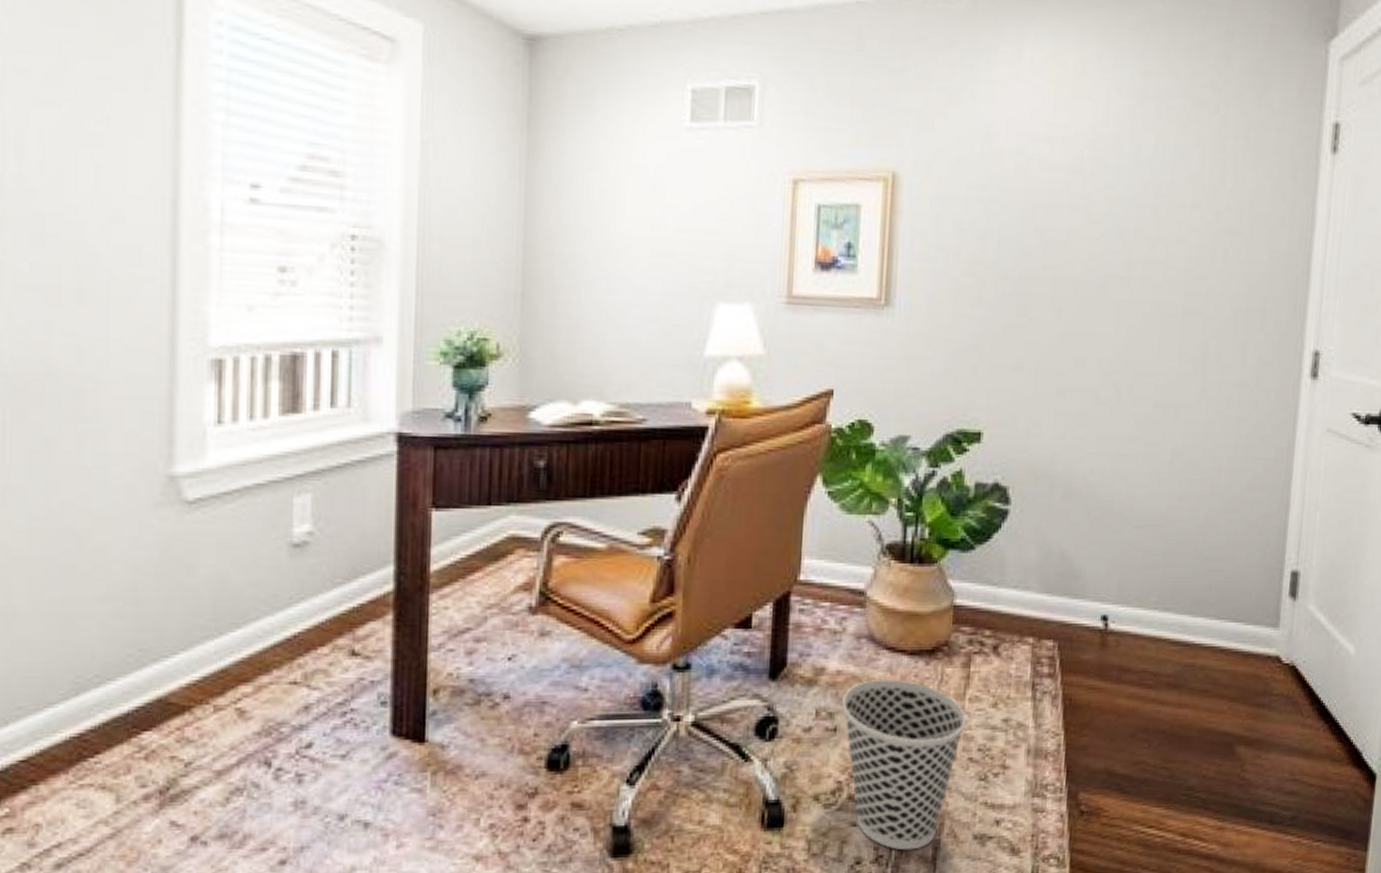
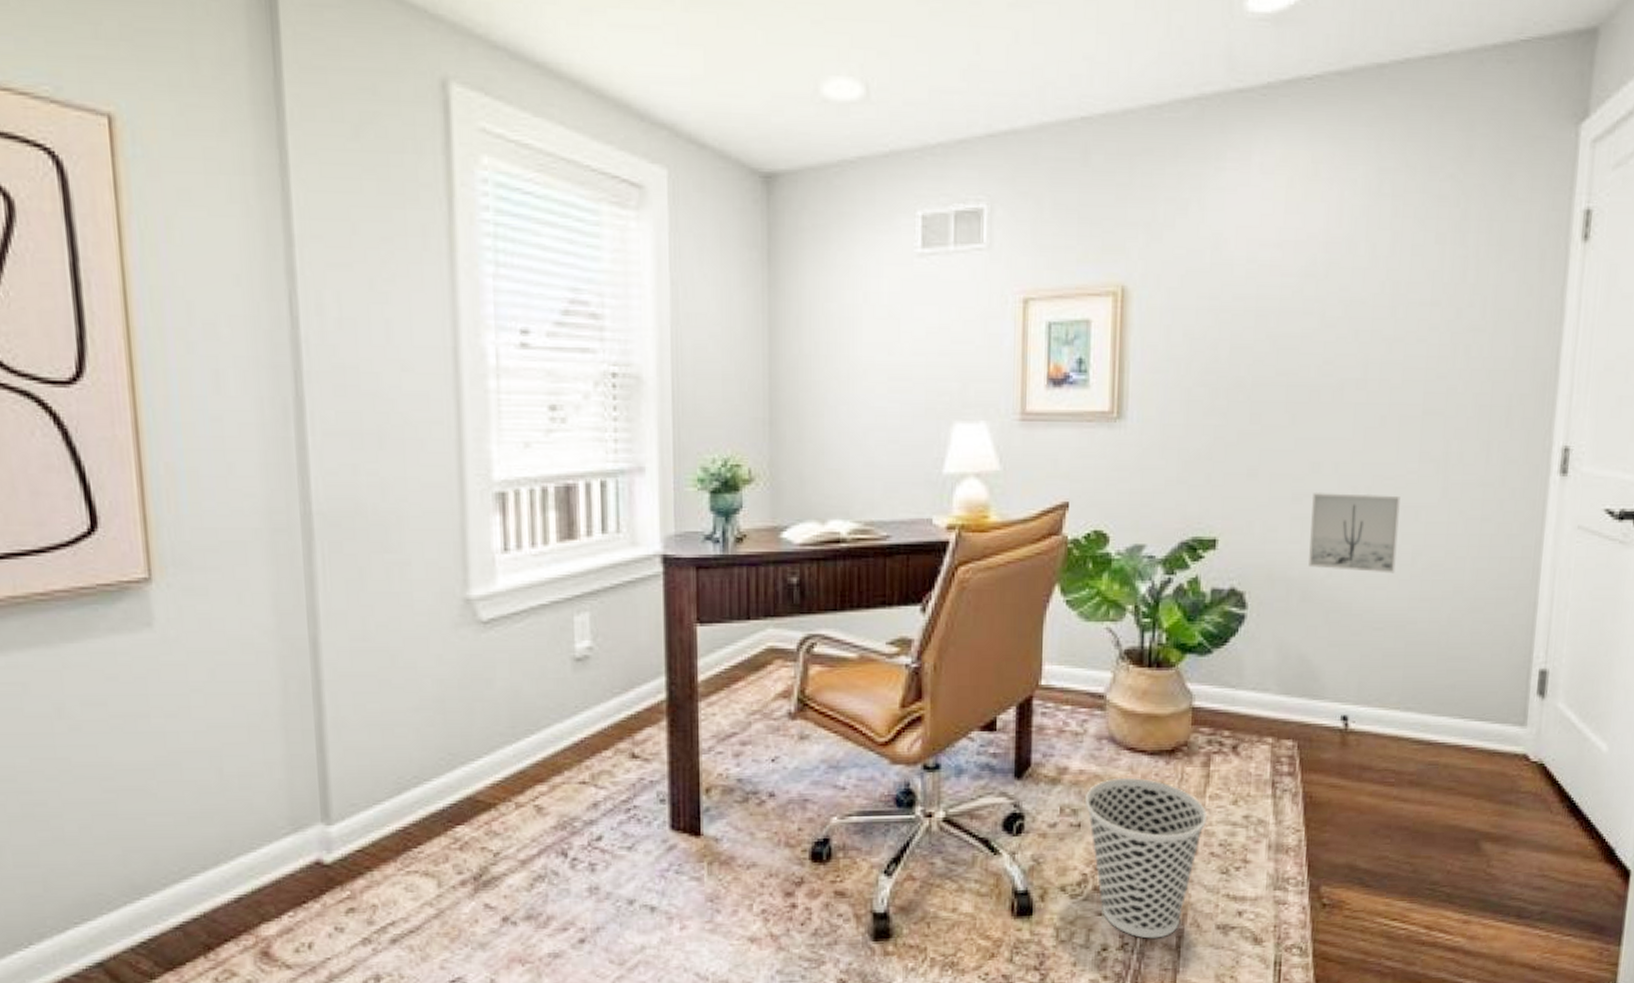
wall art: none [1072,387,1161,472] -> present [1309,491,1400,573]

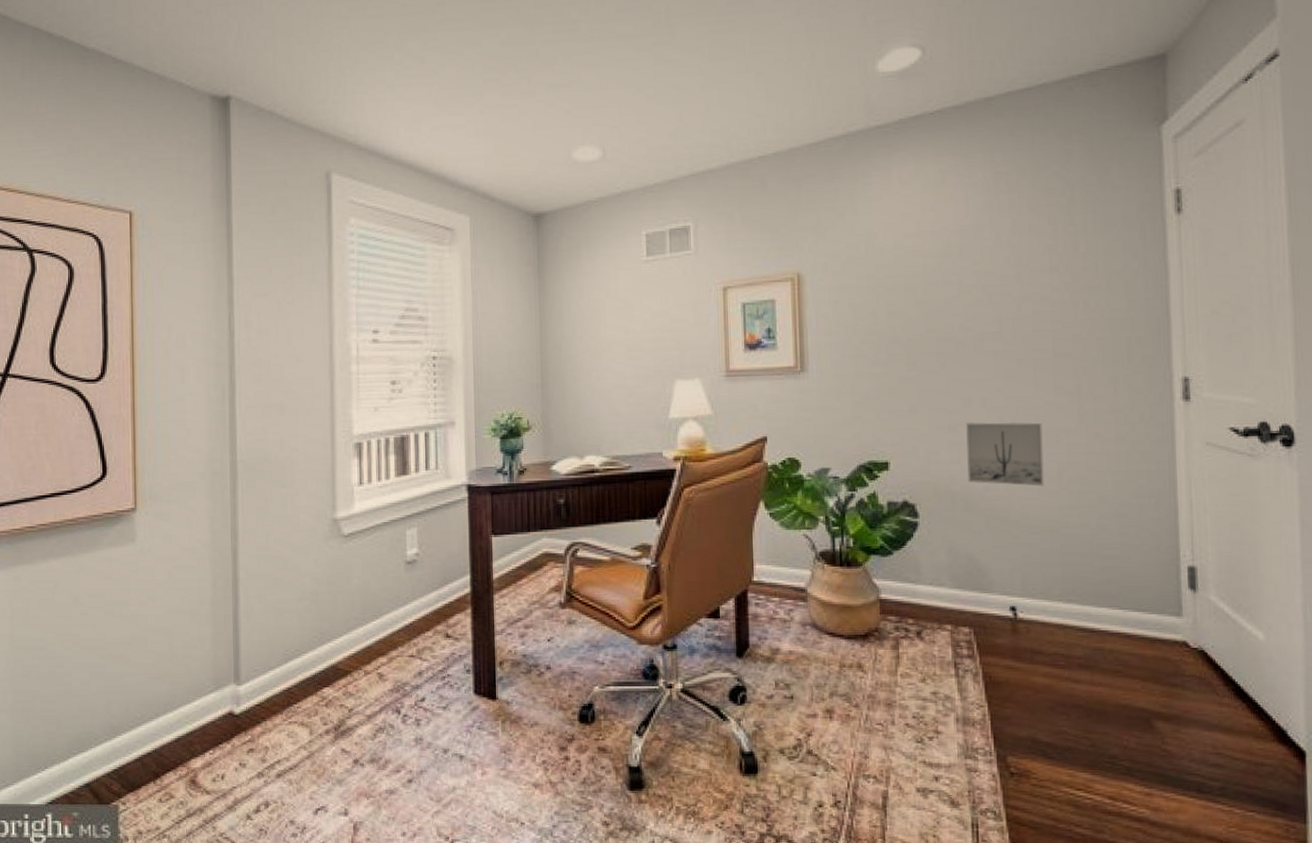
wastebasket: present [1086,778,1207,939] -> none [796,658,900,798]

